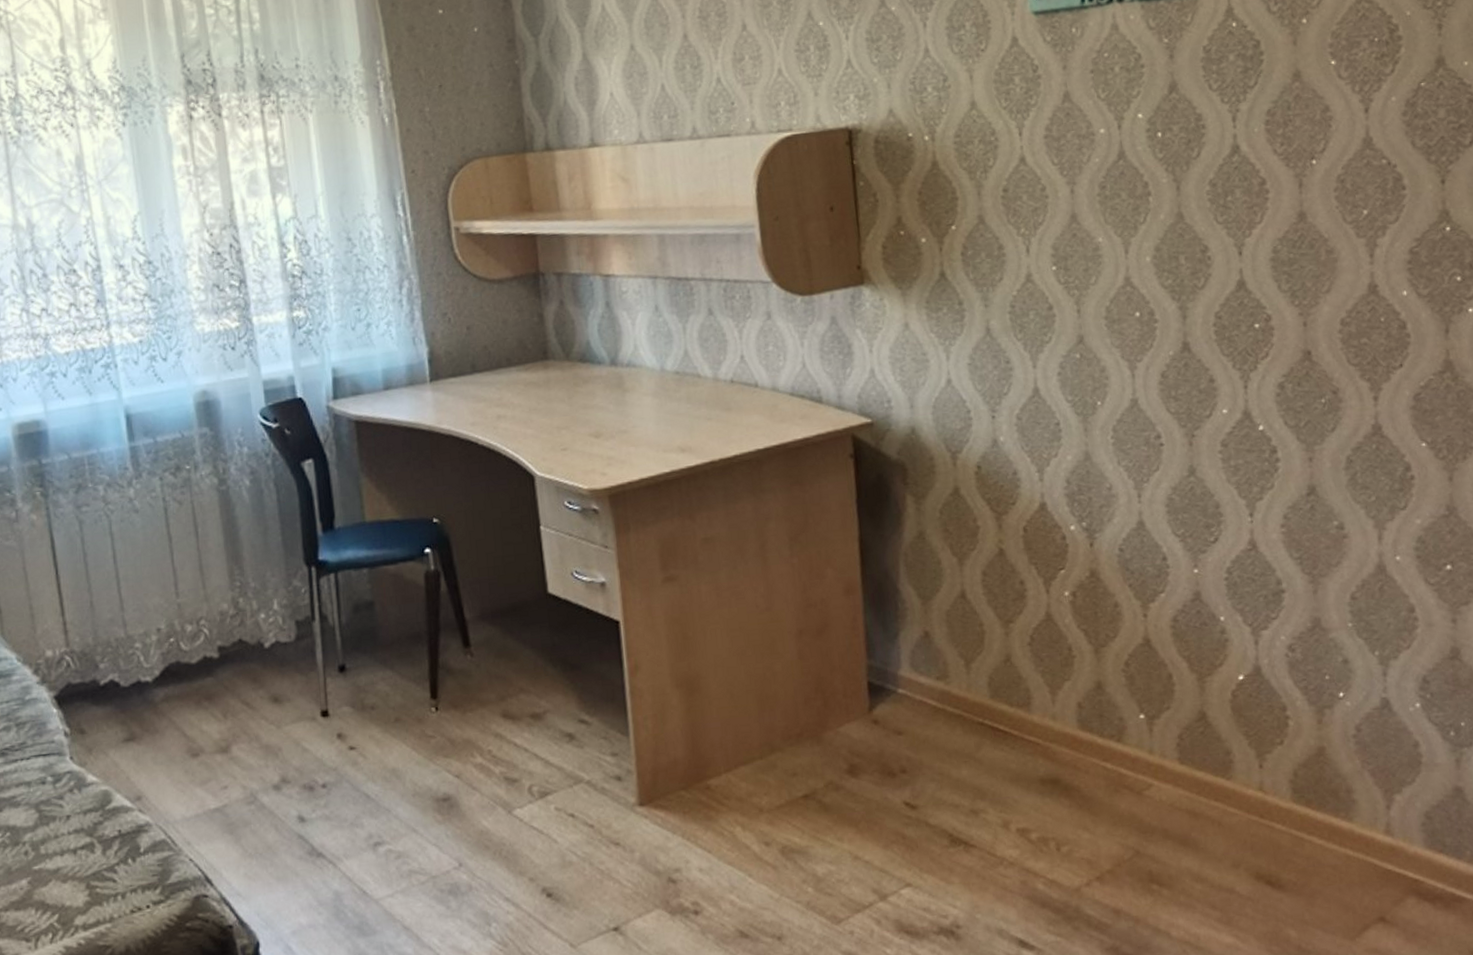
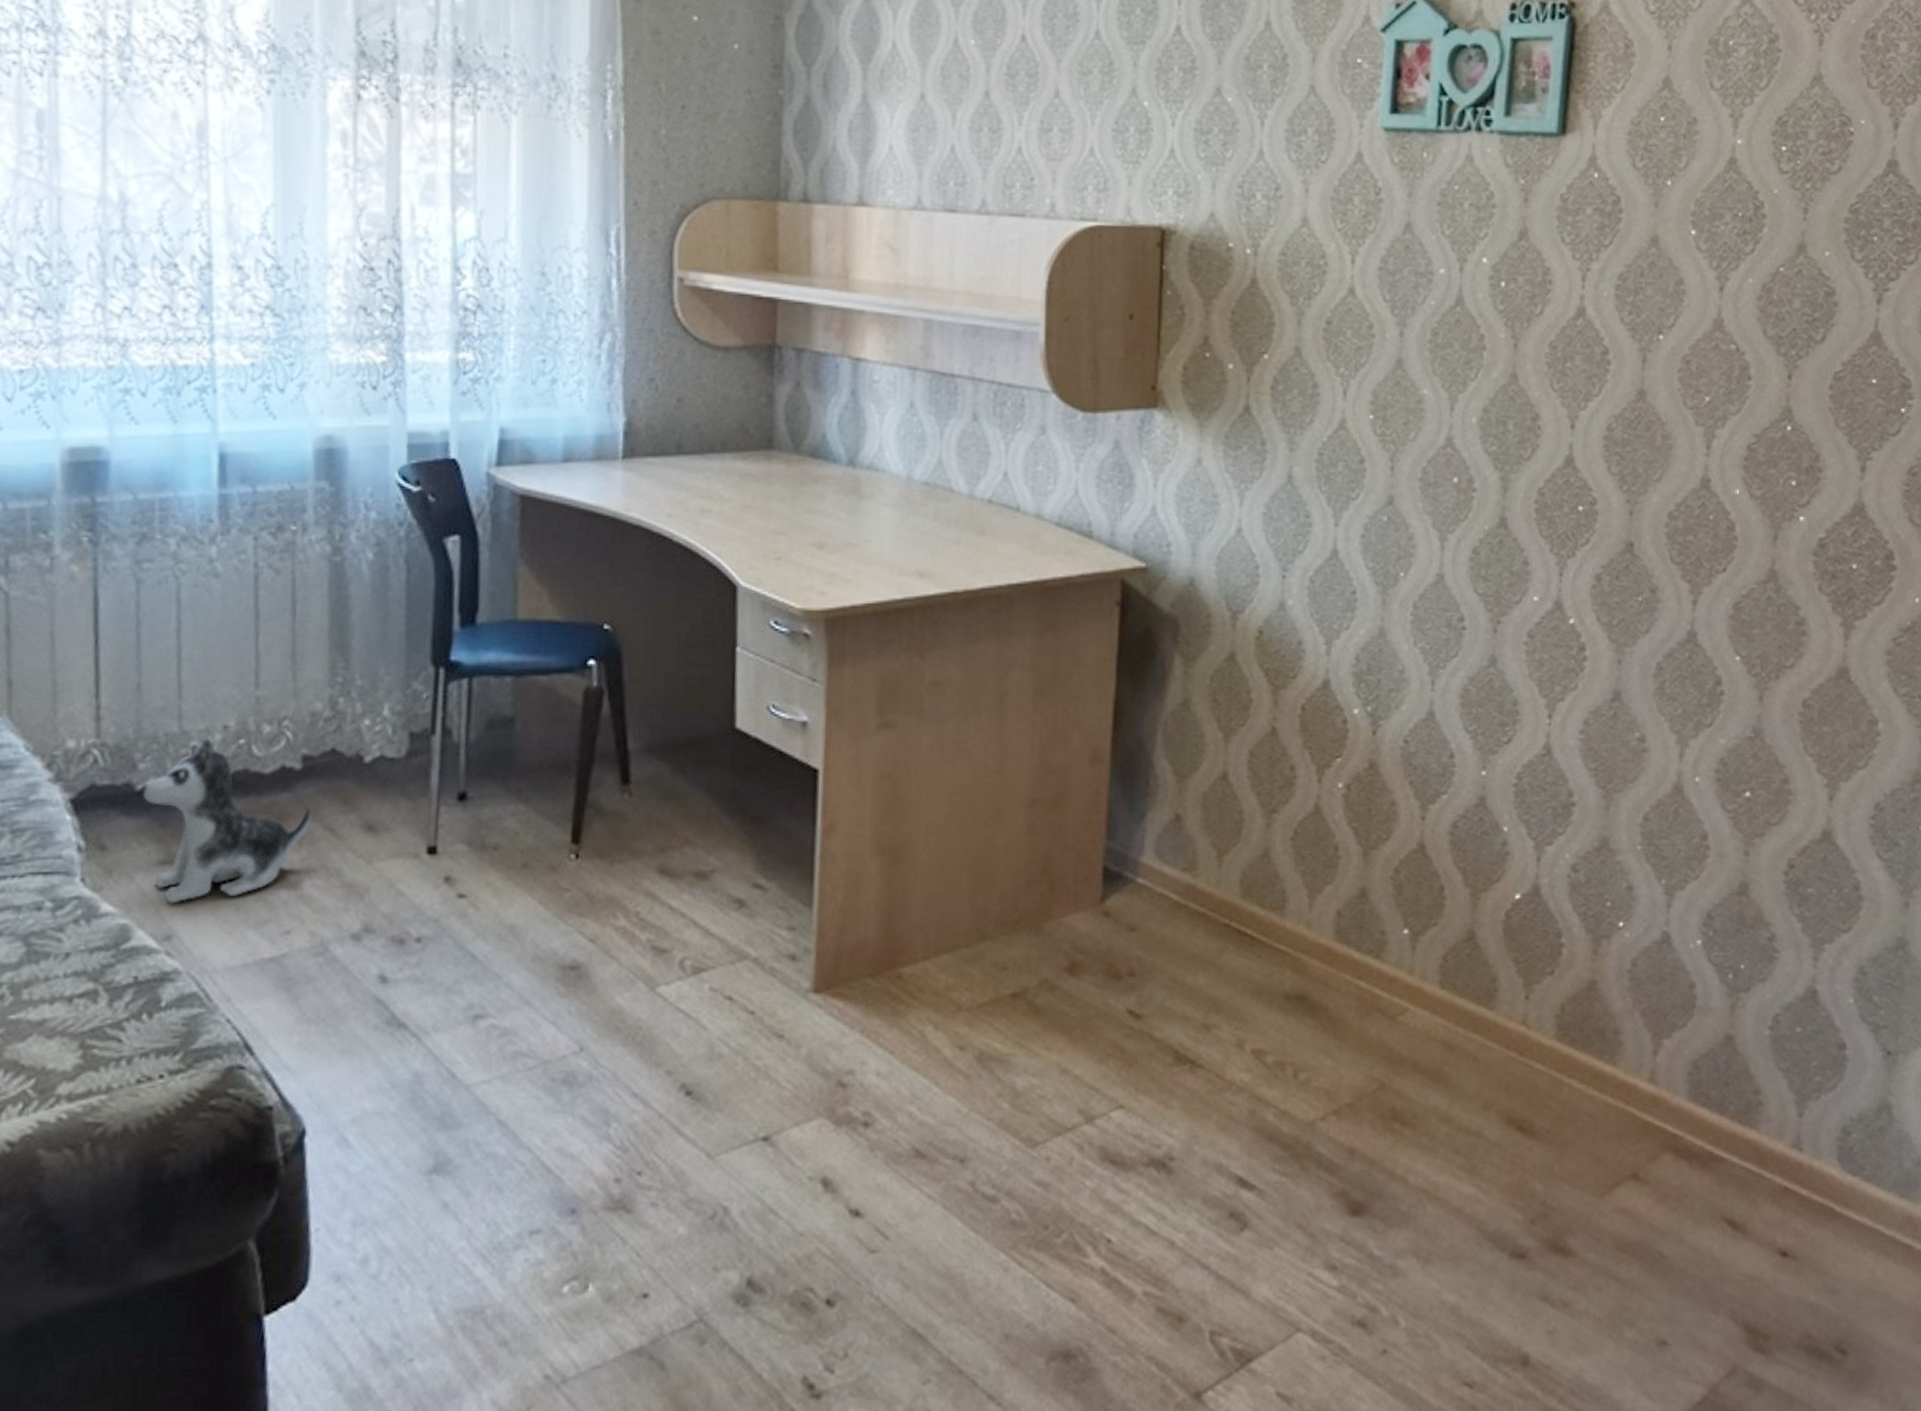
plush toy: none [104,639,232,772] -> present [141,737,312,904]

